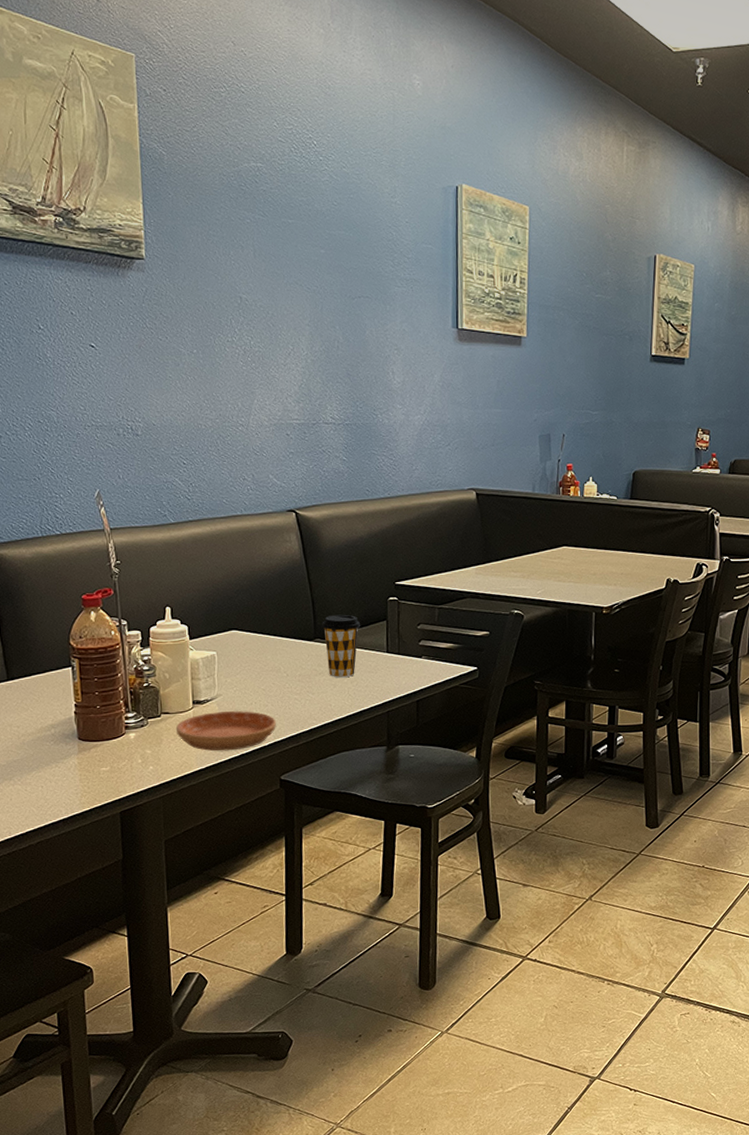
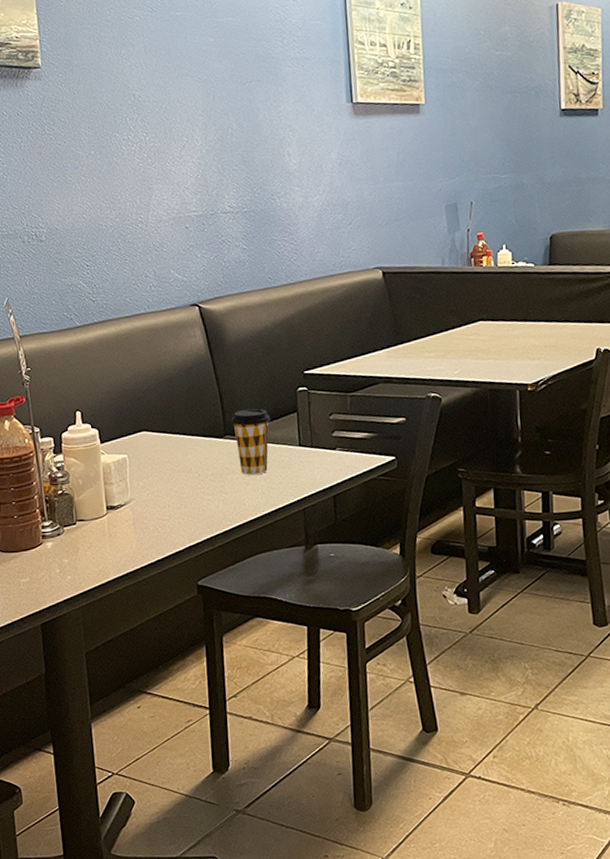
saucer: present [175,711,276,751] -> none [91,514,191,558]

